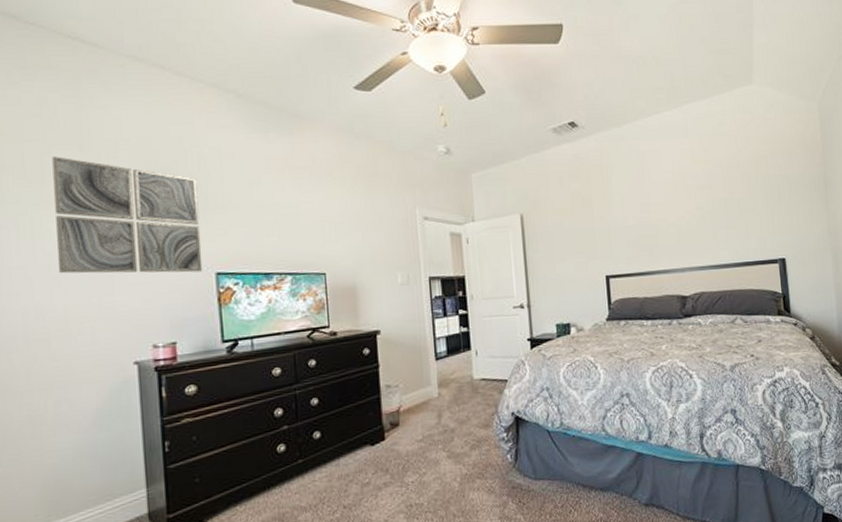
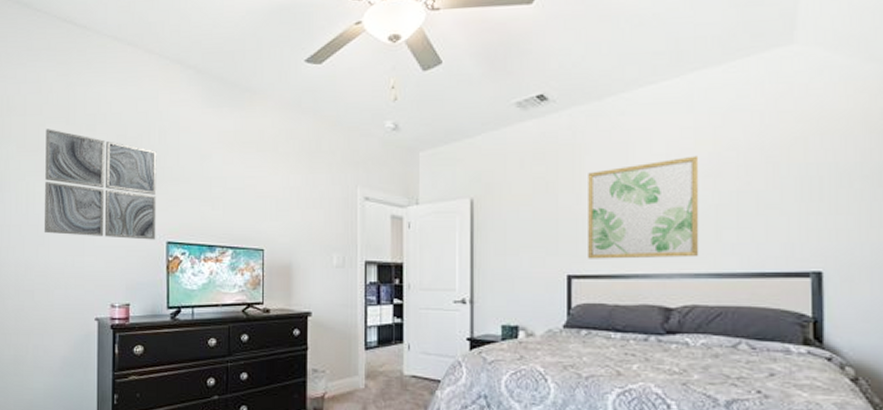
wall art: none [615,172,703,261] -> present [588,155,699,259]

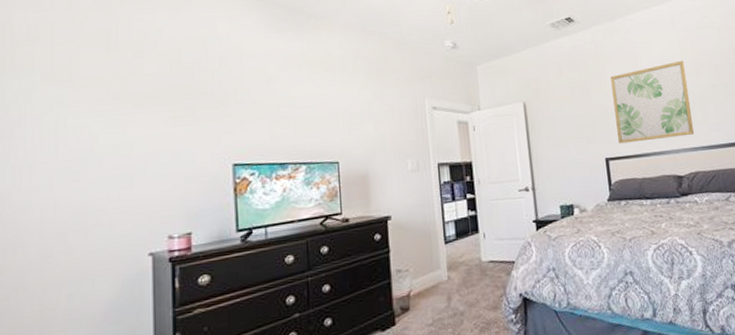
wall art: present [43,129,157,240] -> none [79,57,220,169]

